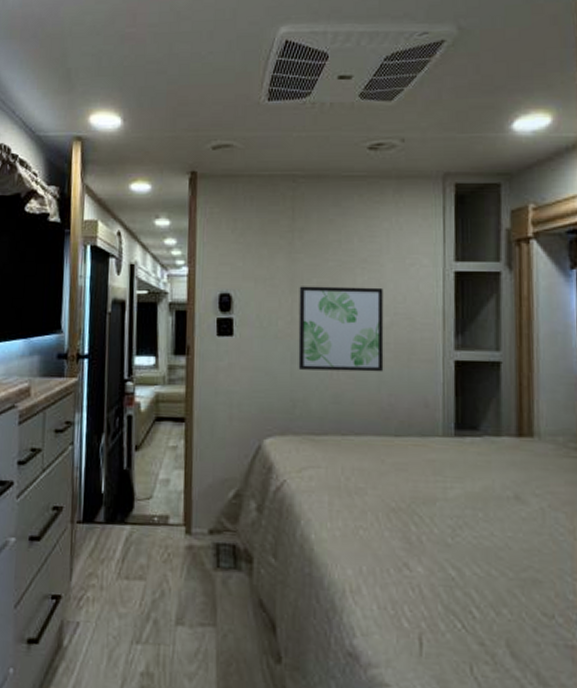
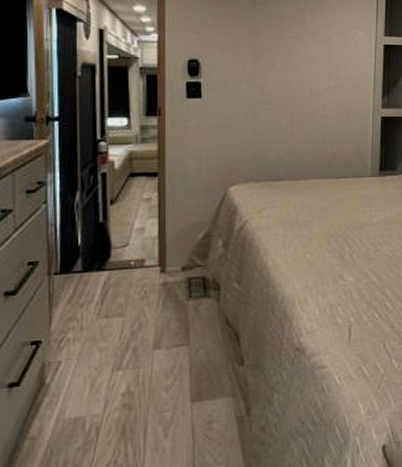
wall art: present [298,286,384,372] -> none [258,54,329,127]

